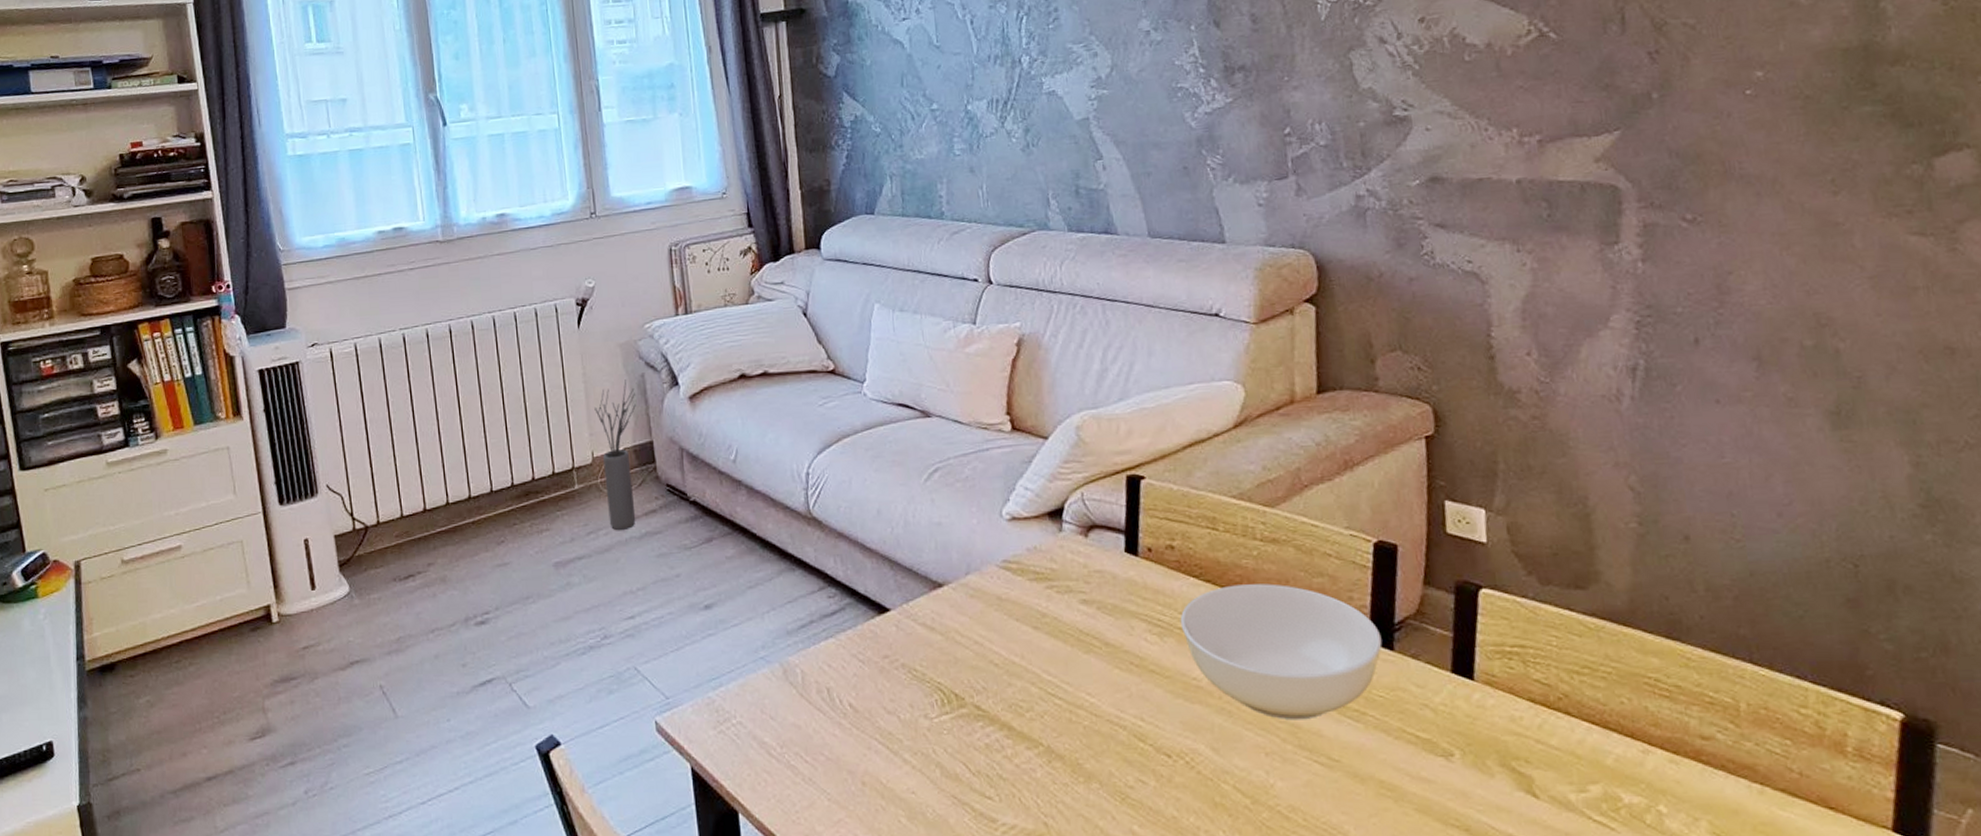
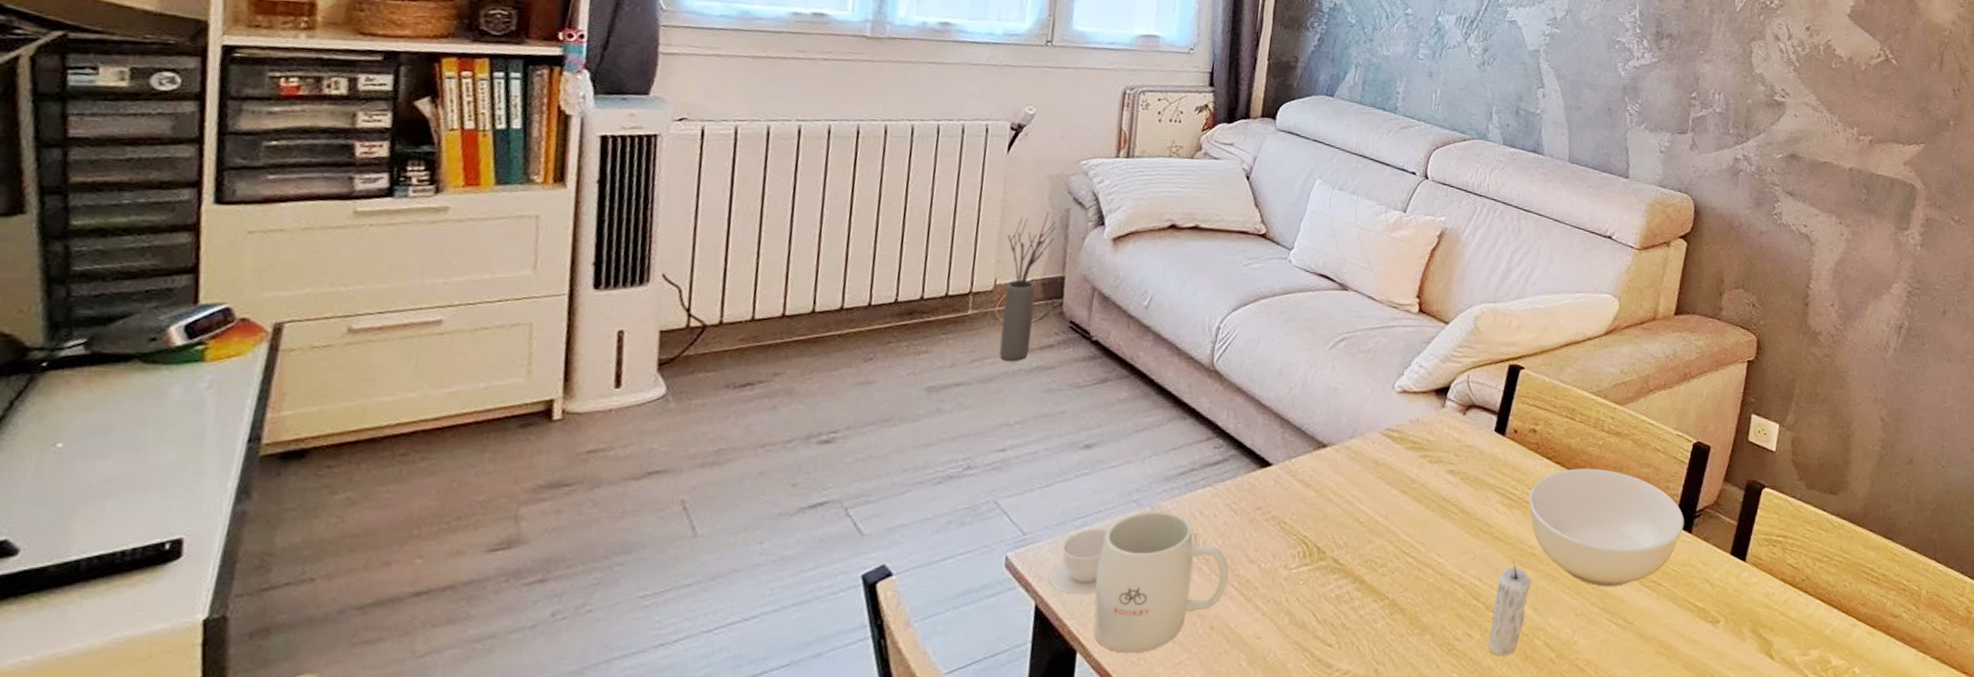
teacup: none [697,687,744,756] -> present [1048,528,1109,595]
mug: none [740,666,871,813] -> present [1093,511,1229,653]
candle: none [1163,696,1205,804] -> present [1487,561,1532,656]

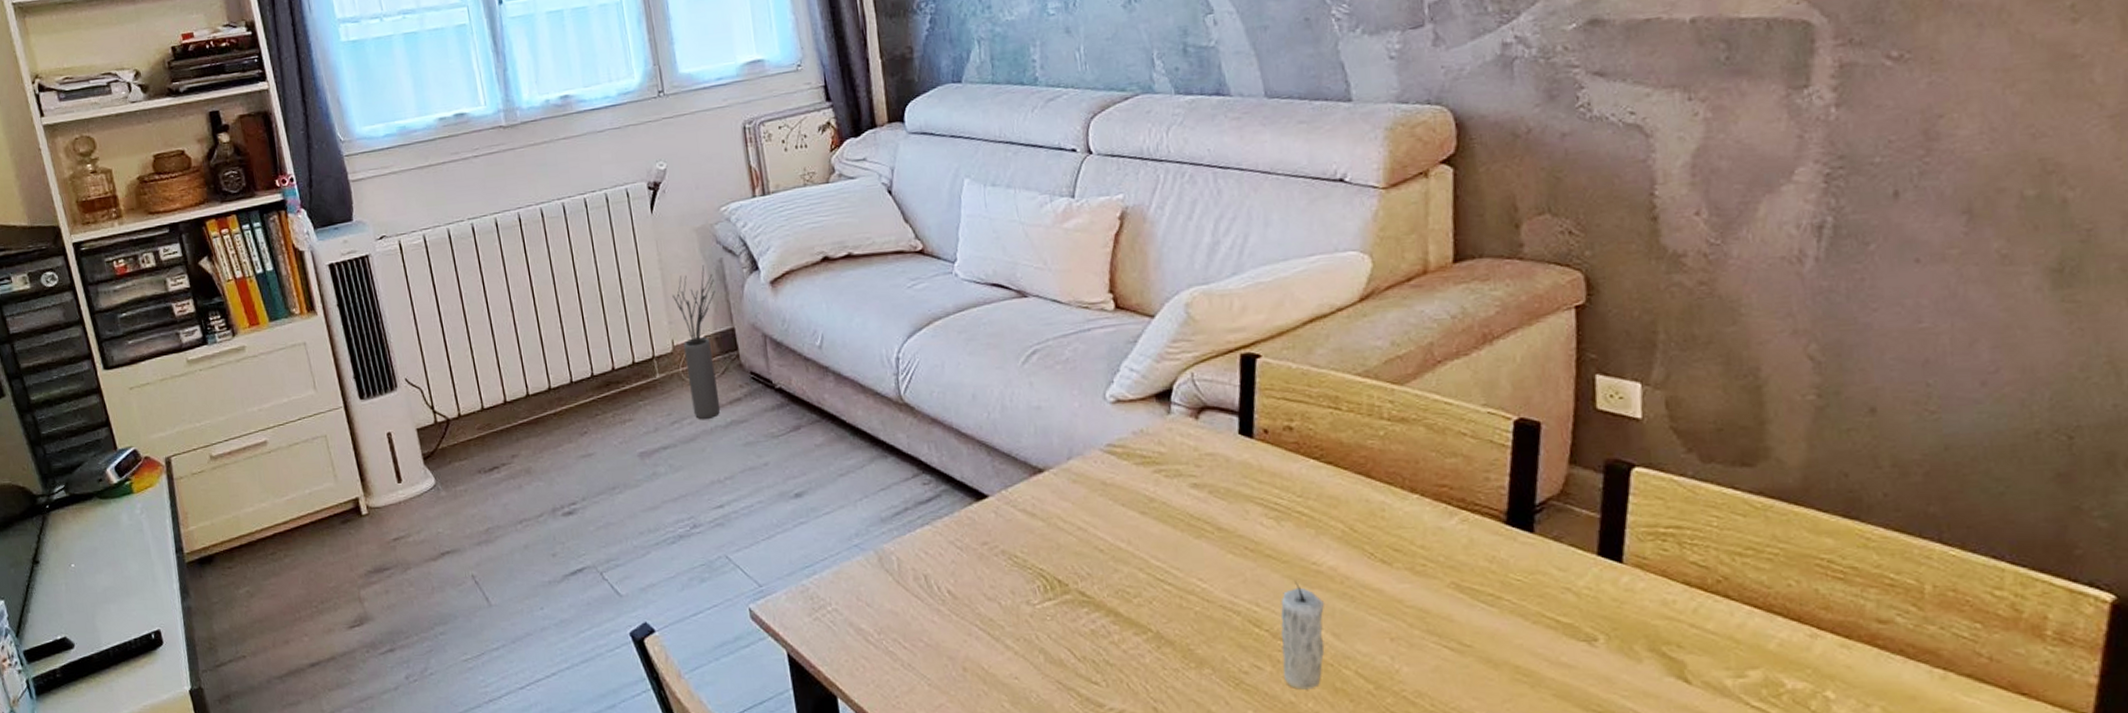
teacup: present [1048,528,1109,595] -> none [792,575,841,642]
mug: present [1093,511,1229,653] -> none [835,553,971,698]
bowl: present [1528,468,1685,587] -> none [1298,465,1521,605]

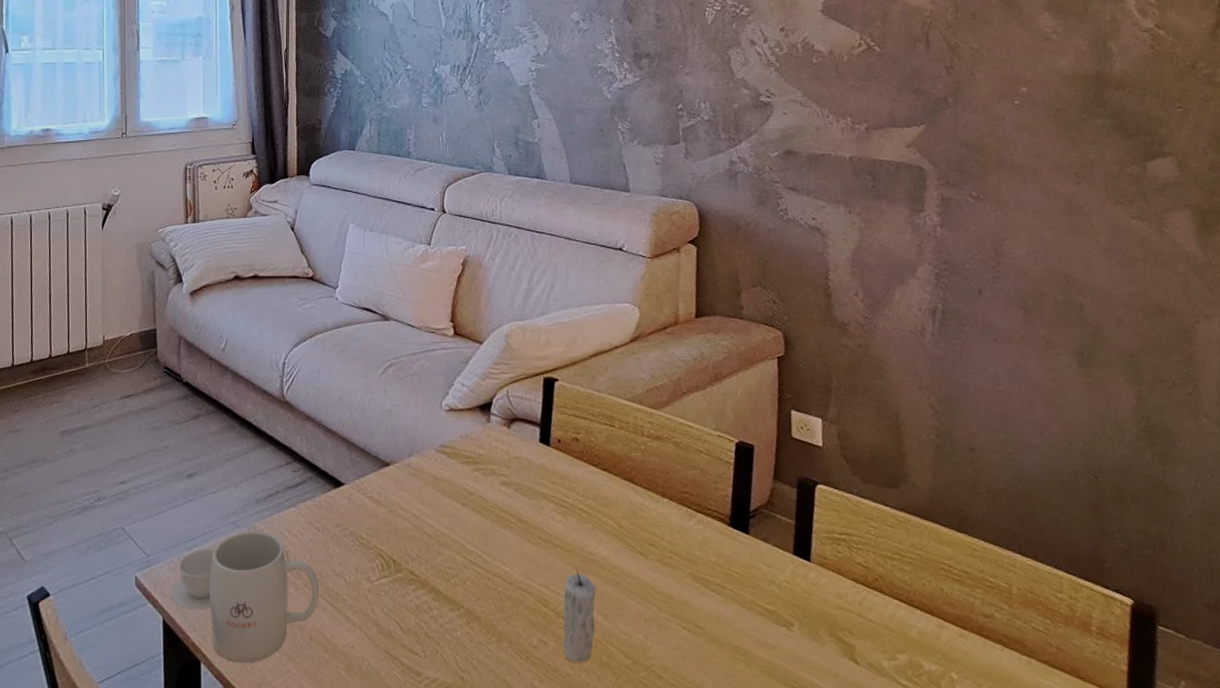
vase: present [672,265,721,419] -> none [109,275,145,404]
teacup: none [792,575,841,642] -> present [171,548,215,610]
mug: none [835,553,971,698] -> present [209,531,320,663]

